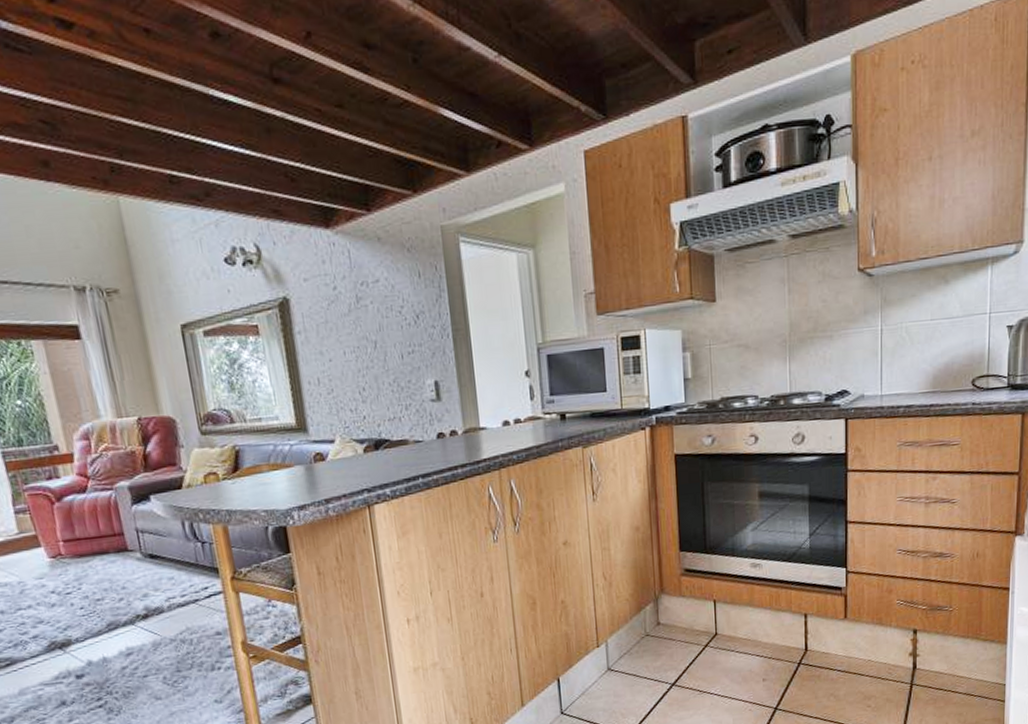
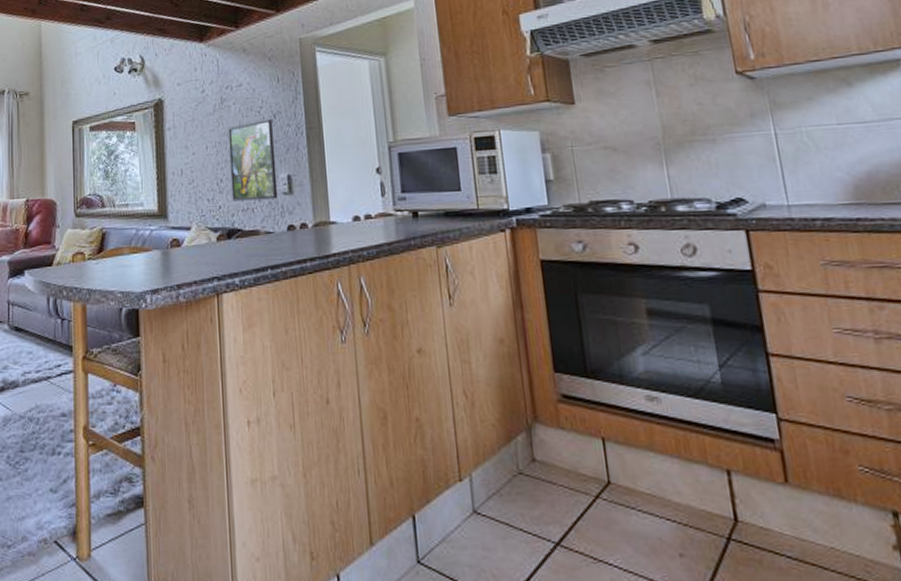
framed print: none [367,321,426,411] -> present [228,120,278,202]

